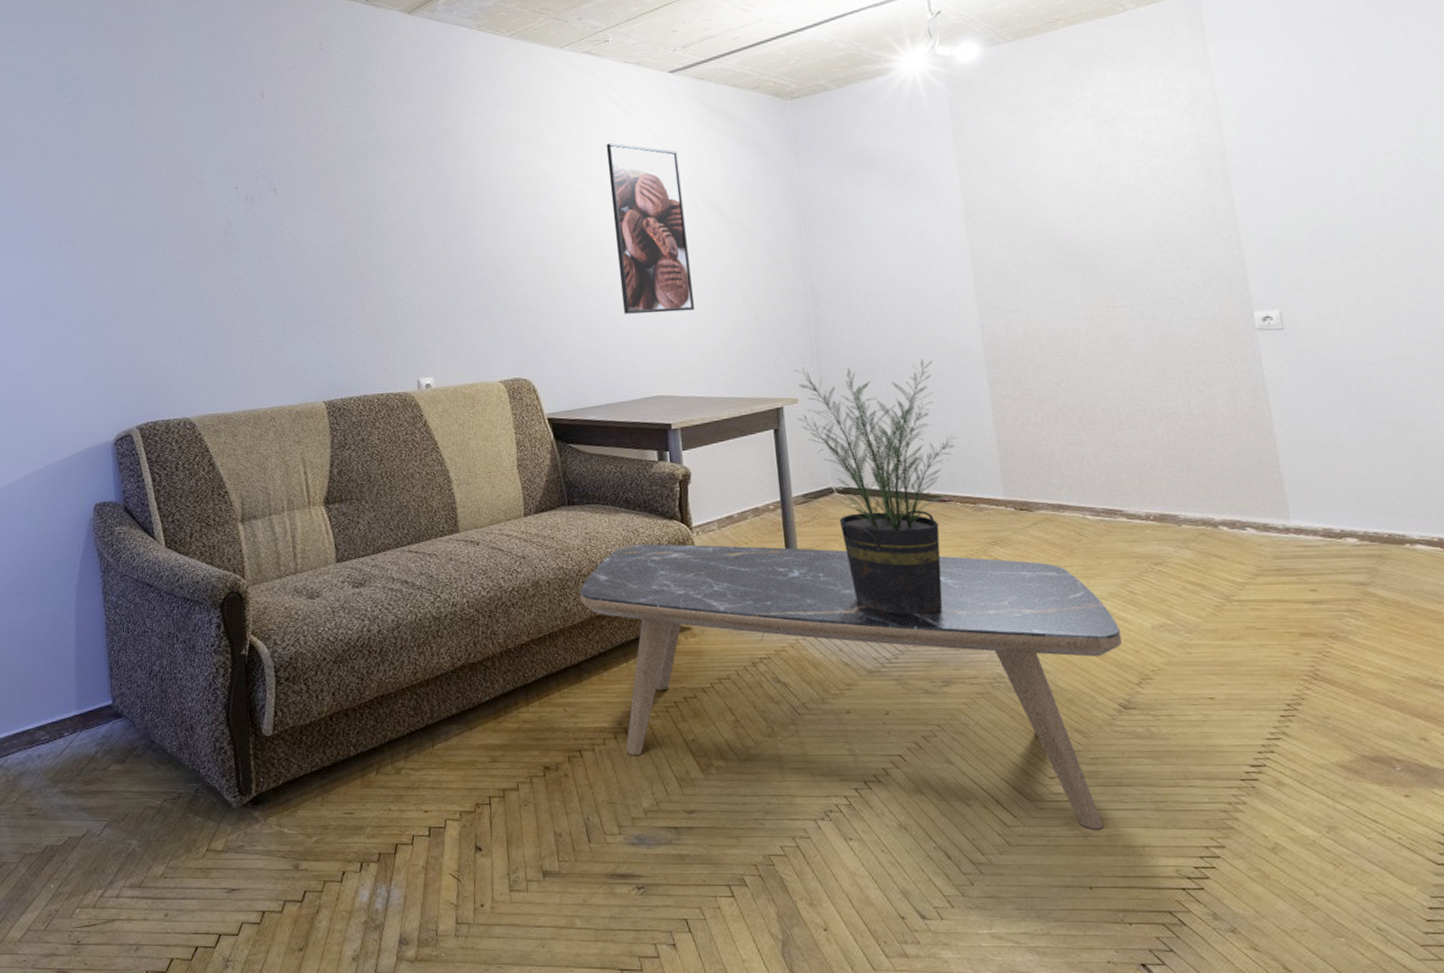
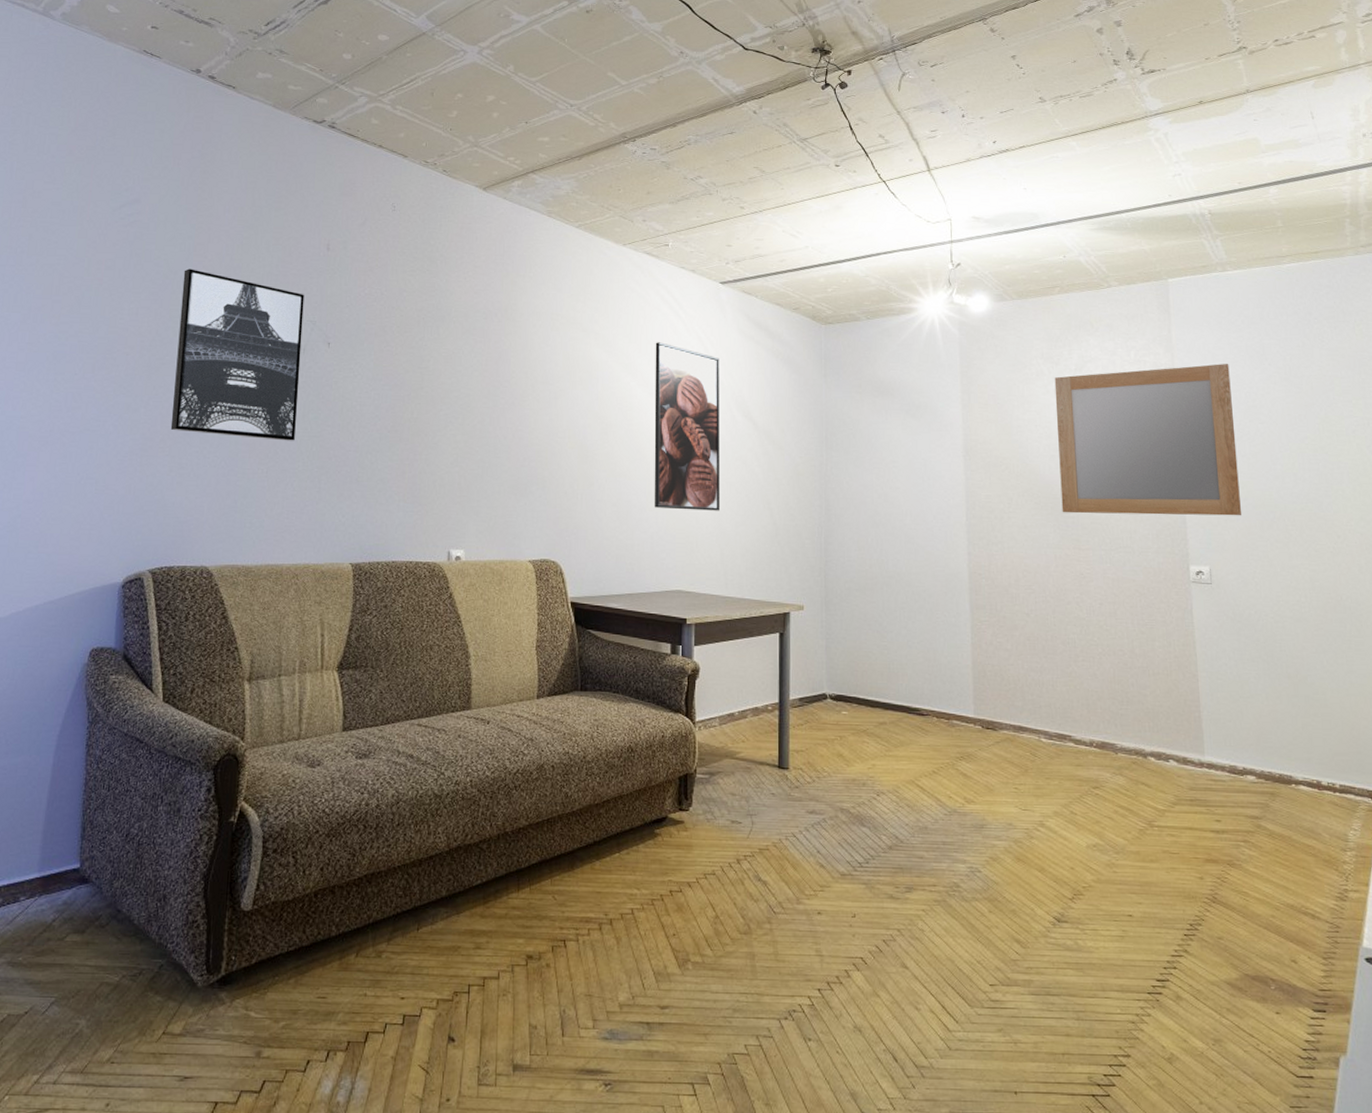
wall art: none [129,135,255,293] -> present [170,268,305,441]
coffee table: present [580,544,1122,830] -> none [583,734,1061,1037]
potted plant: present [794,359,958,615] -> none [801,576,940,822]
home mirror: none [1066,77,1316,270] -> present [1054,364,1241,516]

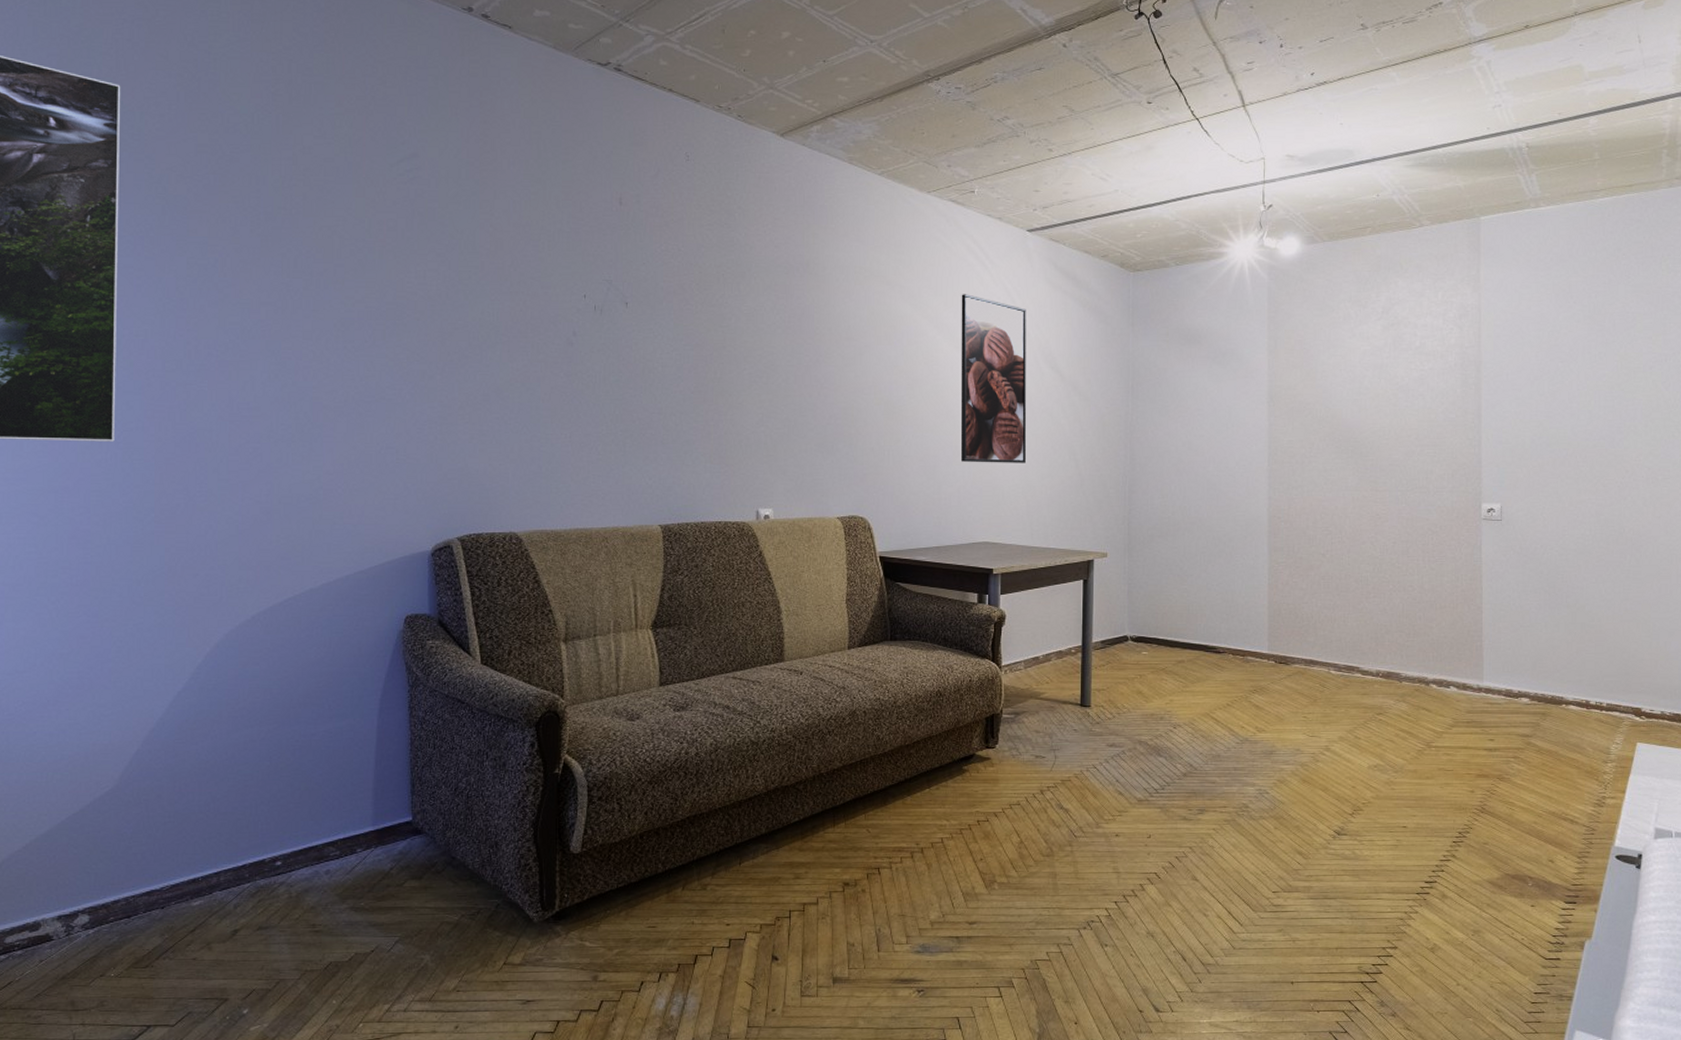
wall art: present [170,268,305,441] -> none [468,227,598,405]
home mirror: present [1054,364,1241,516] -> none [1361,303,1536,456]

